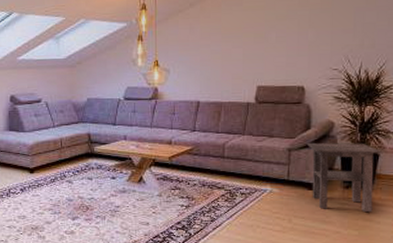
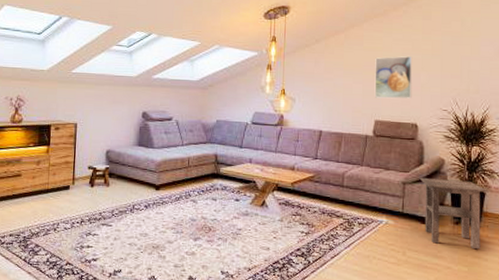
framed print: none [256,13,299,62] -> present [374,56,413,99]

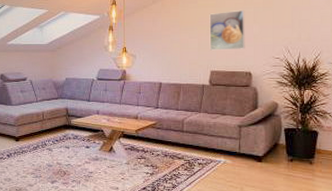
side table: present [419,177,489,250] -> none [254,120,321,184]

